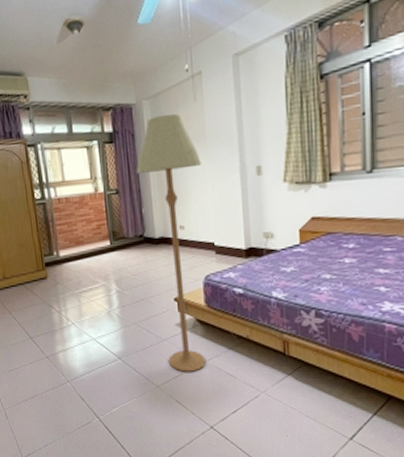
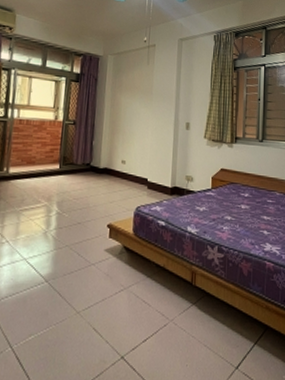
floor lamp: present [136,113,207,372] -> none [92,69,146,298]

